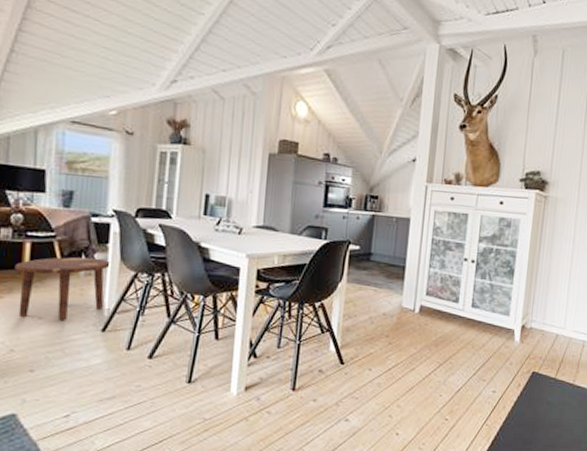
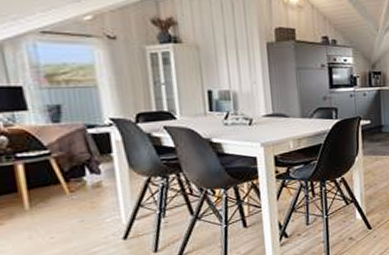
side table: present [14,257,111,322] -> none [10,169,120,240]

